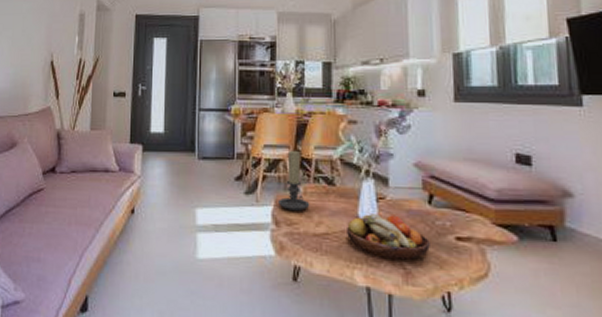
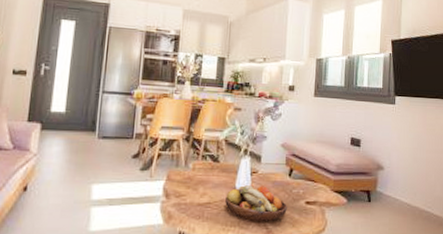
candle holder: present [278,150,310,211] -> none [170,131,197,184]

